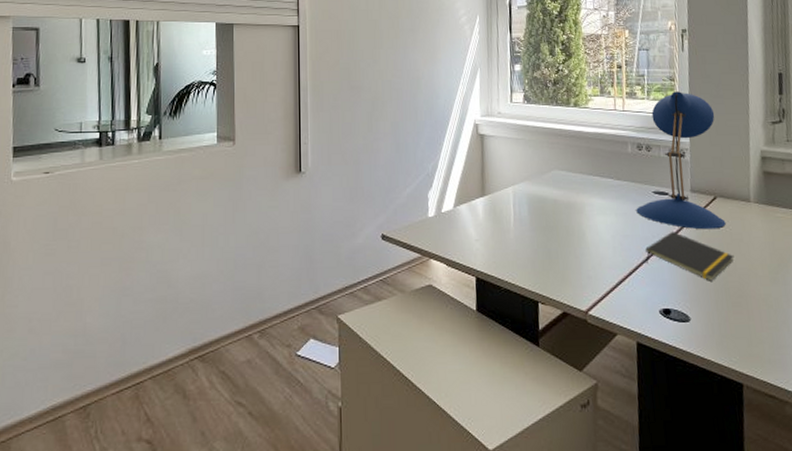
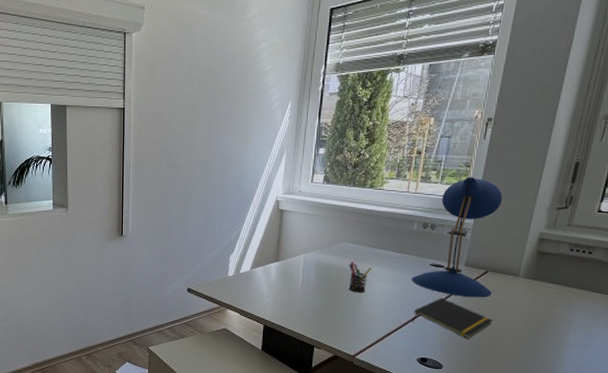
pen holder: none [564,192,590,231] -> present [348,261,371,293]

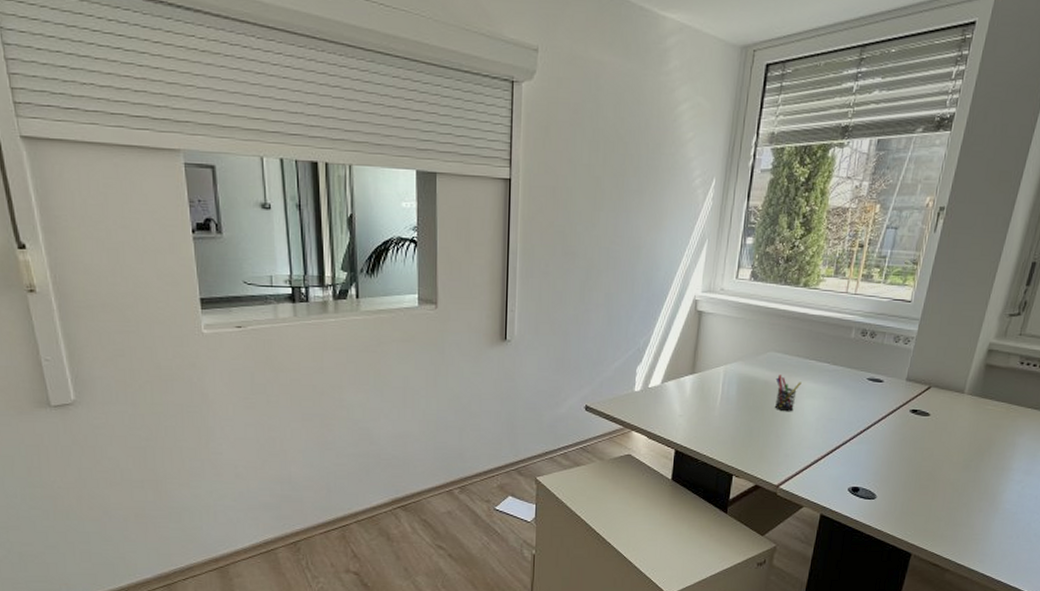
desk lamp: present [411,177,503,298] -> none [846,276,952,418]
notepad: present [412,297,493,339] -> none [845,417,934,465]

